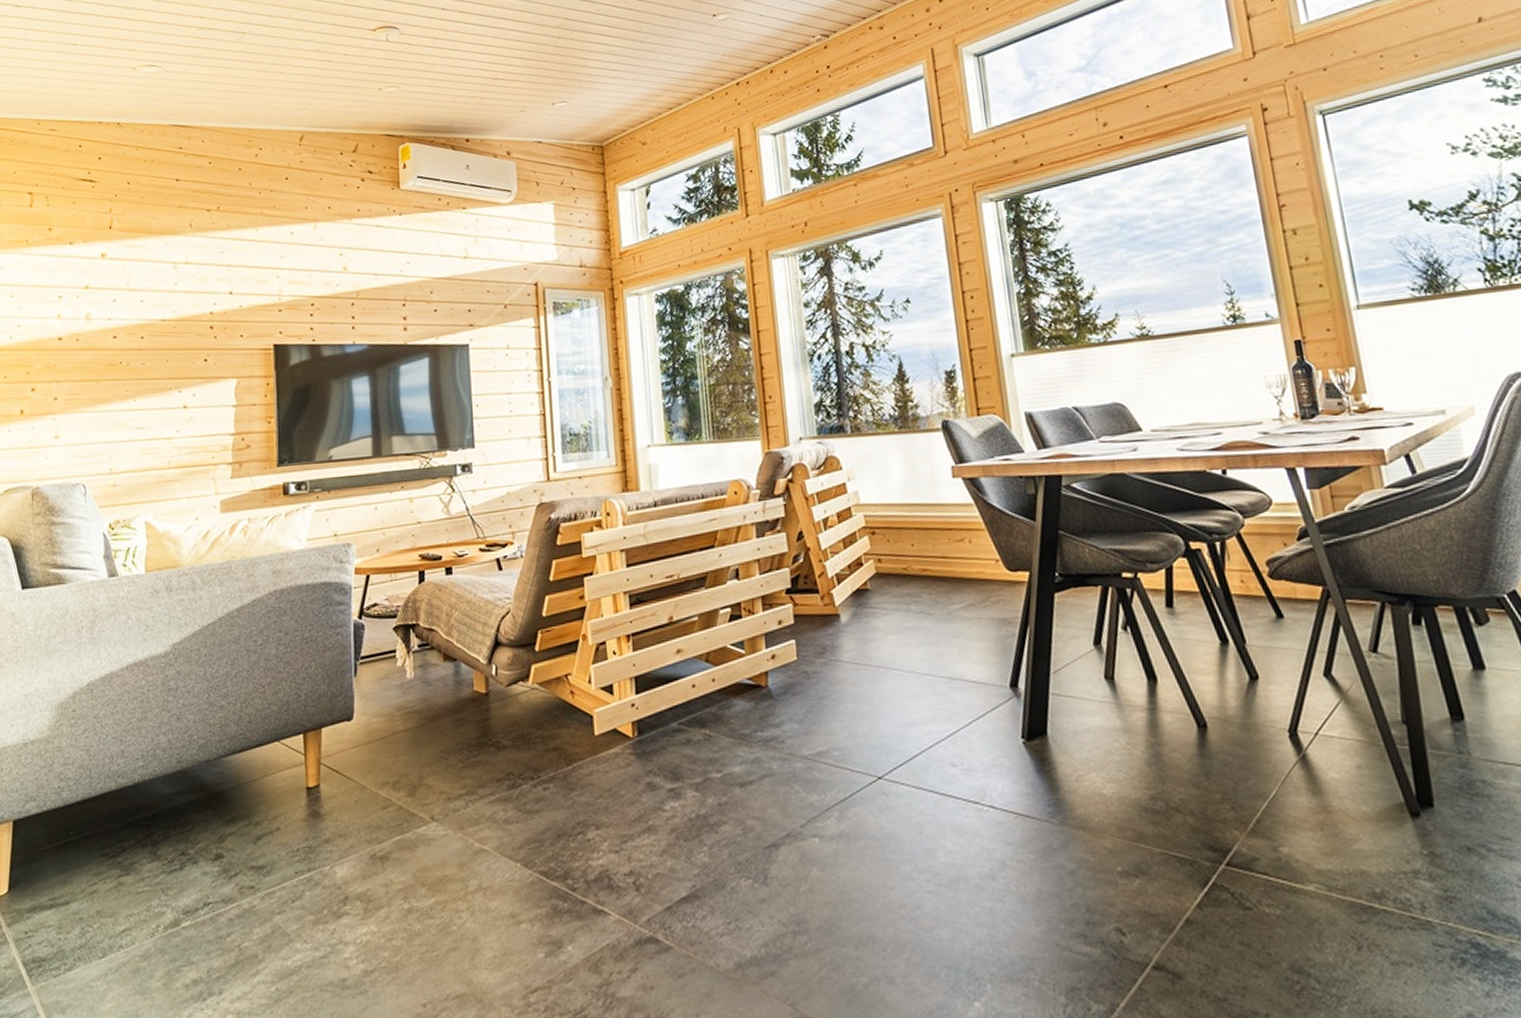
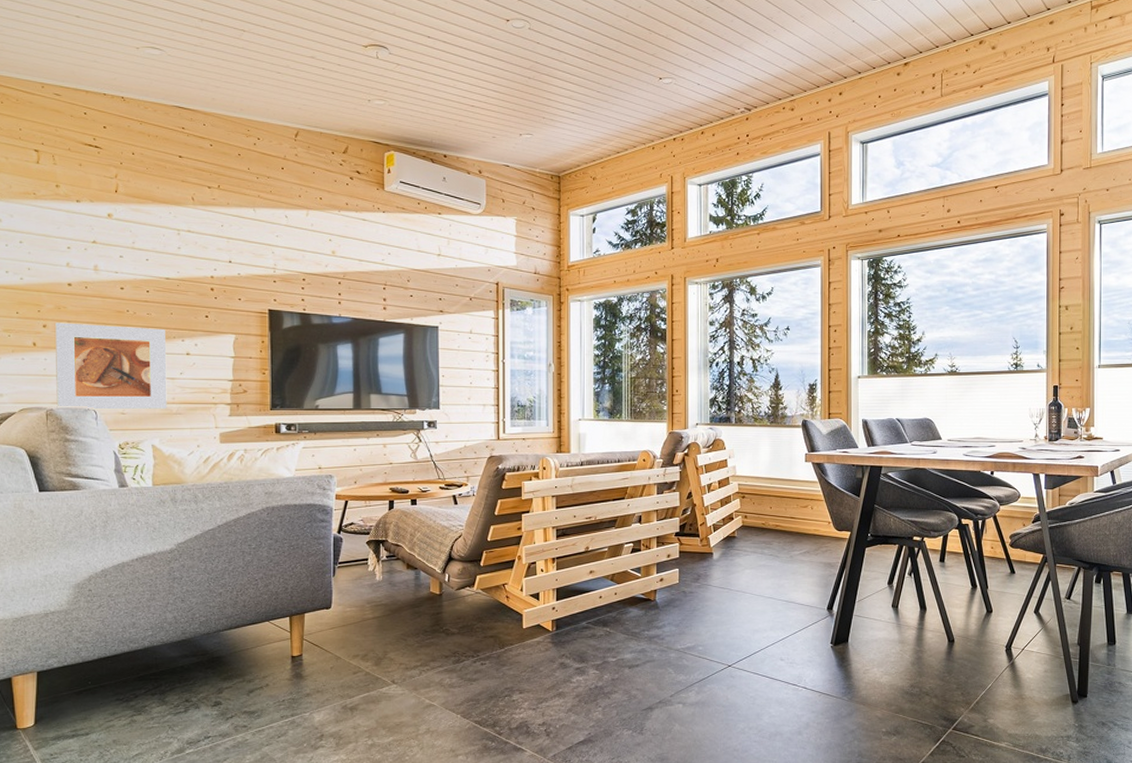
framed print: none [43,379,162,486] -> present [54,322,167,410]

